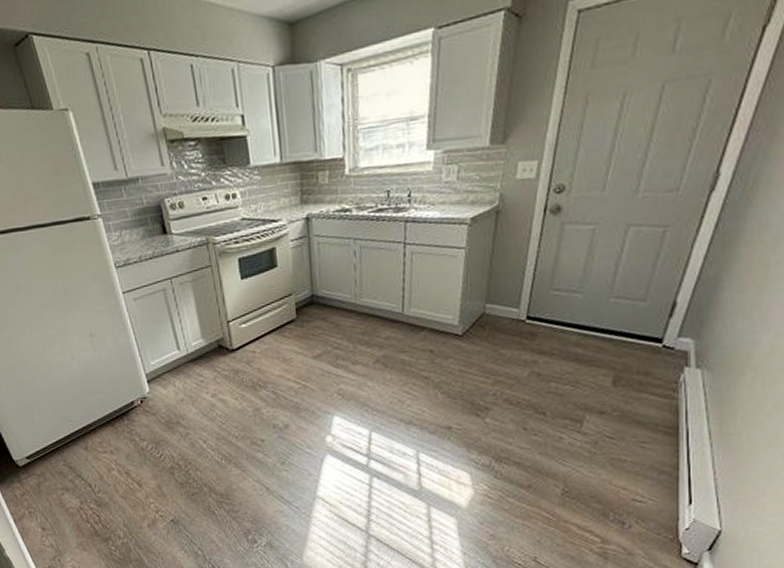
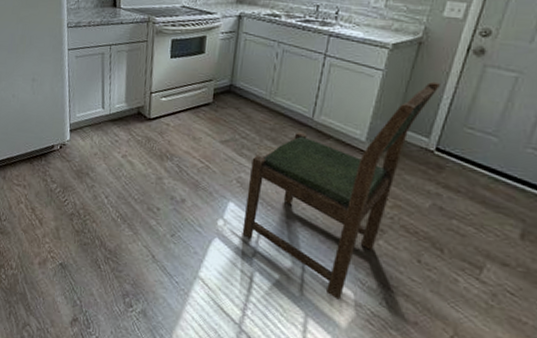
dining chair: none [349,249,522,483] -> present [242,81,440,300]

